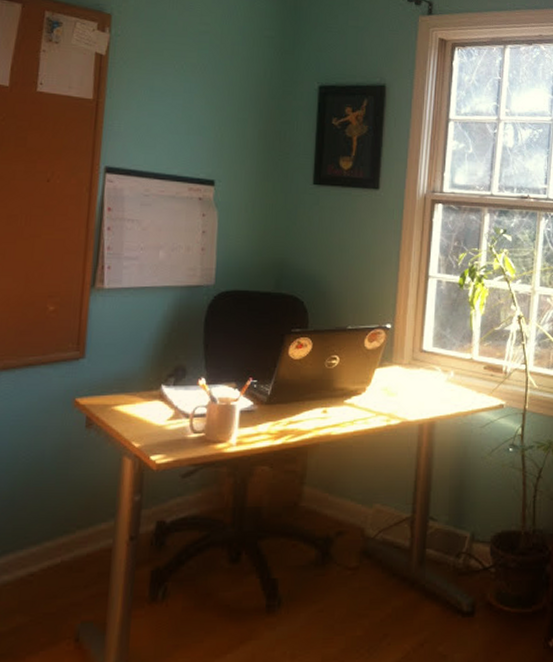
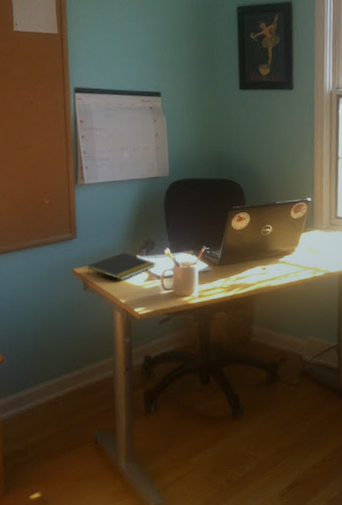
notepad: none [93,380,186,418] -> present [87,252,156,281]

